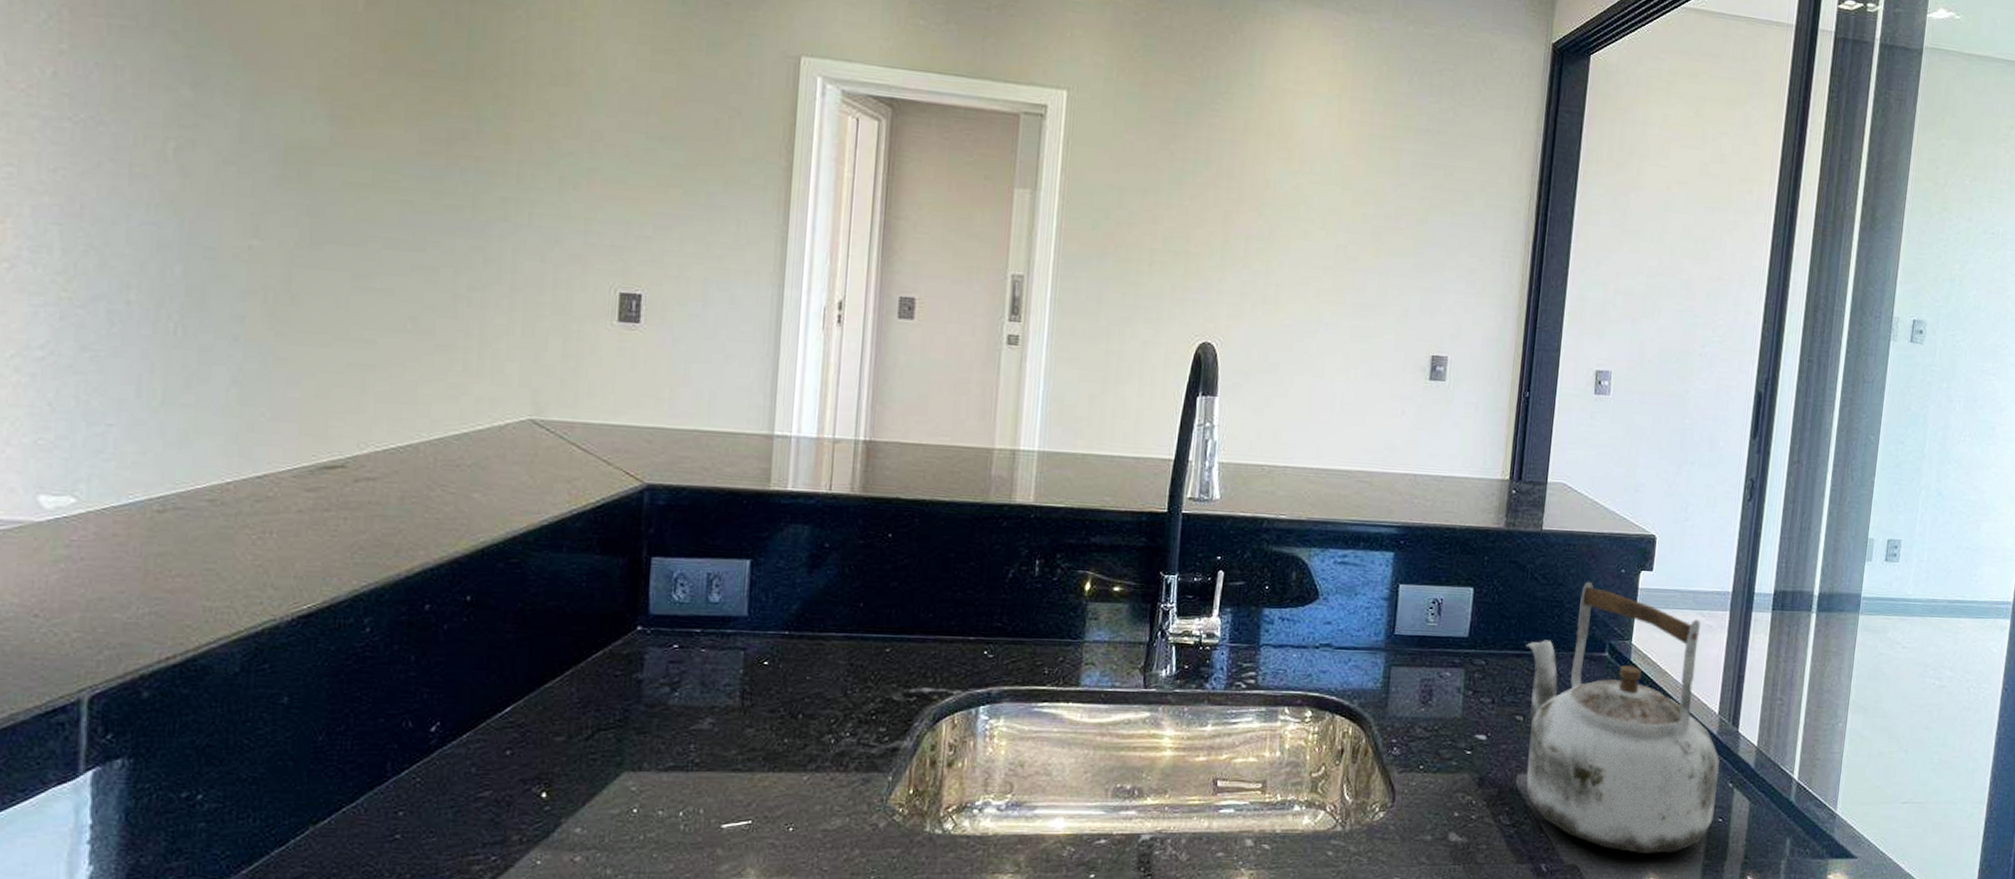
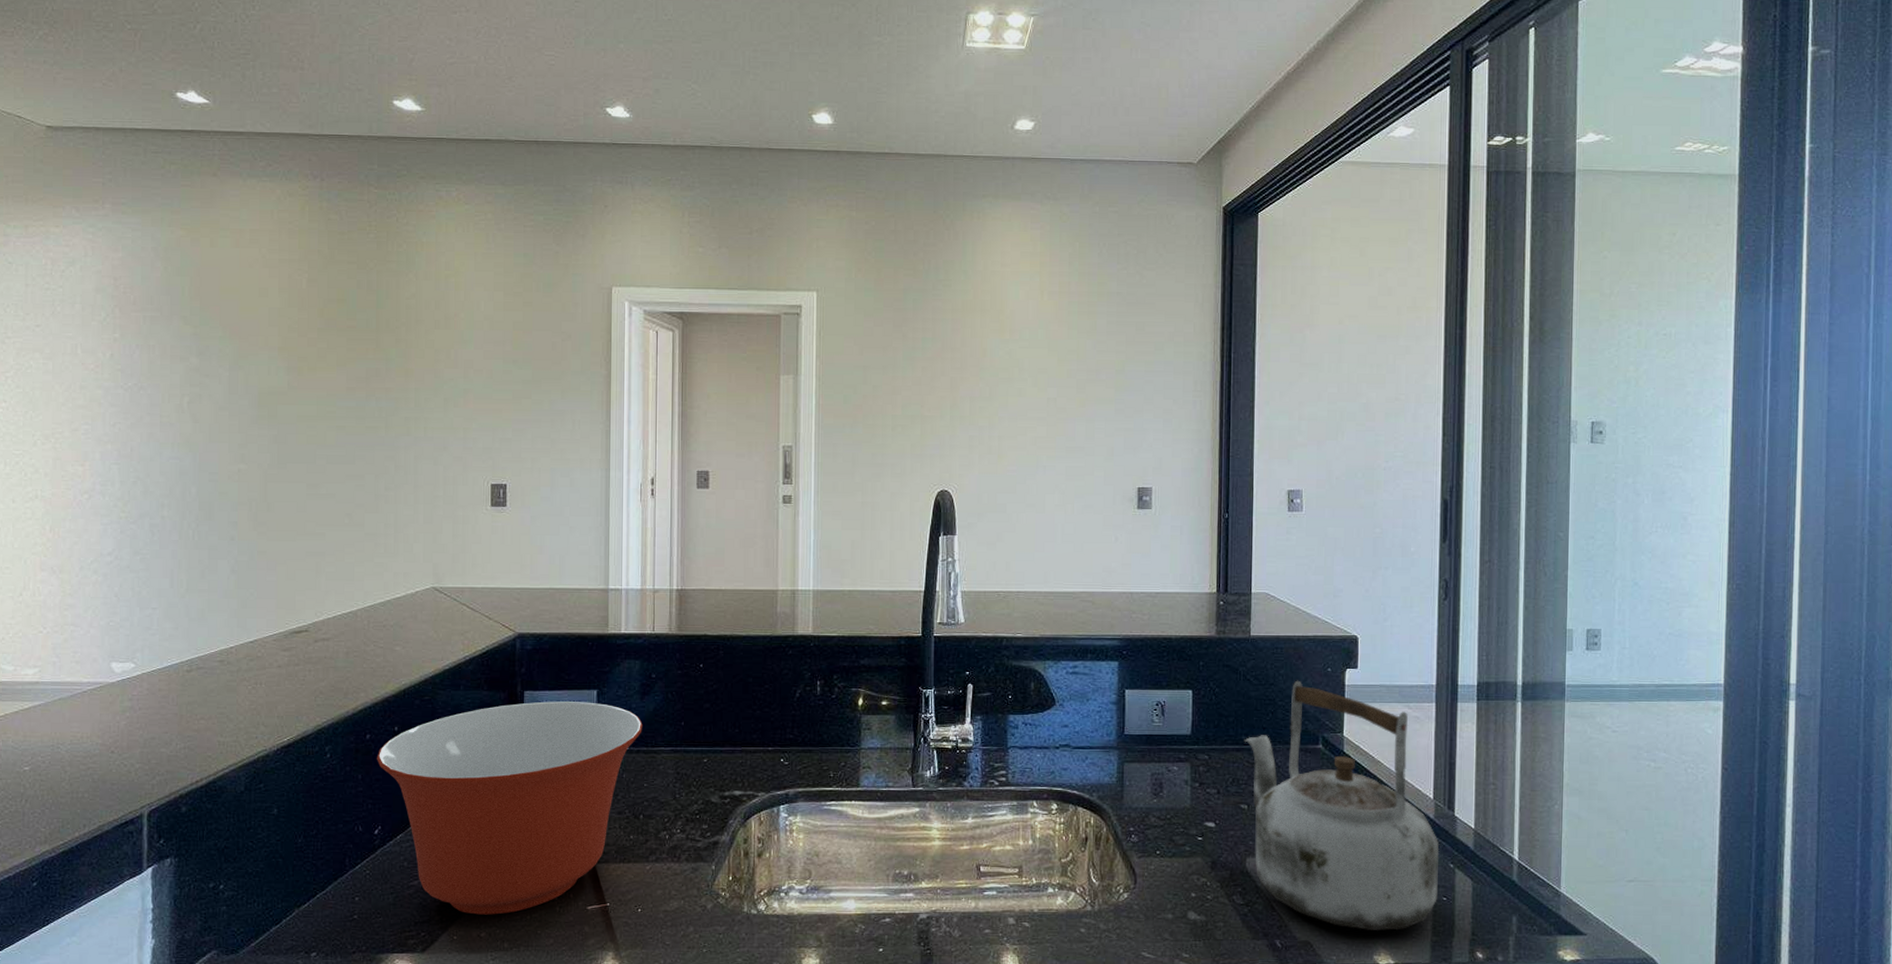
mixing bowl: none [438,571,809,835] -> present [376,701,643,915]

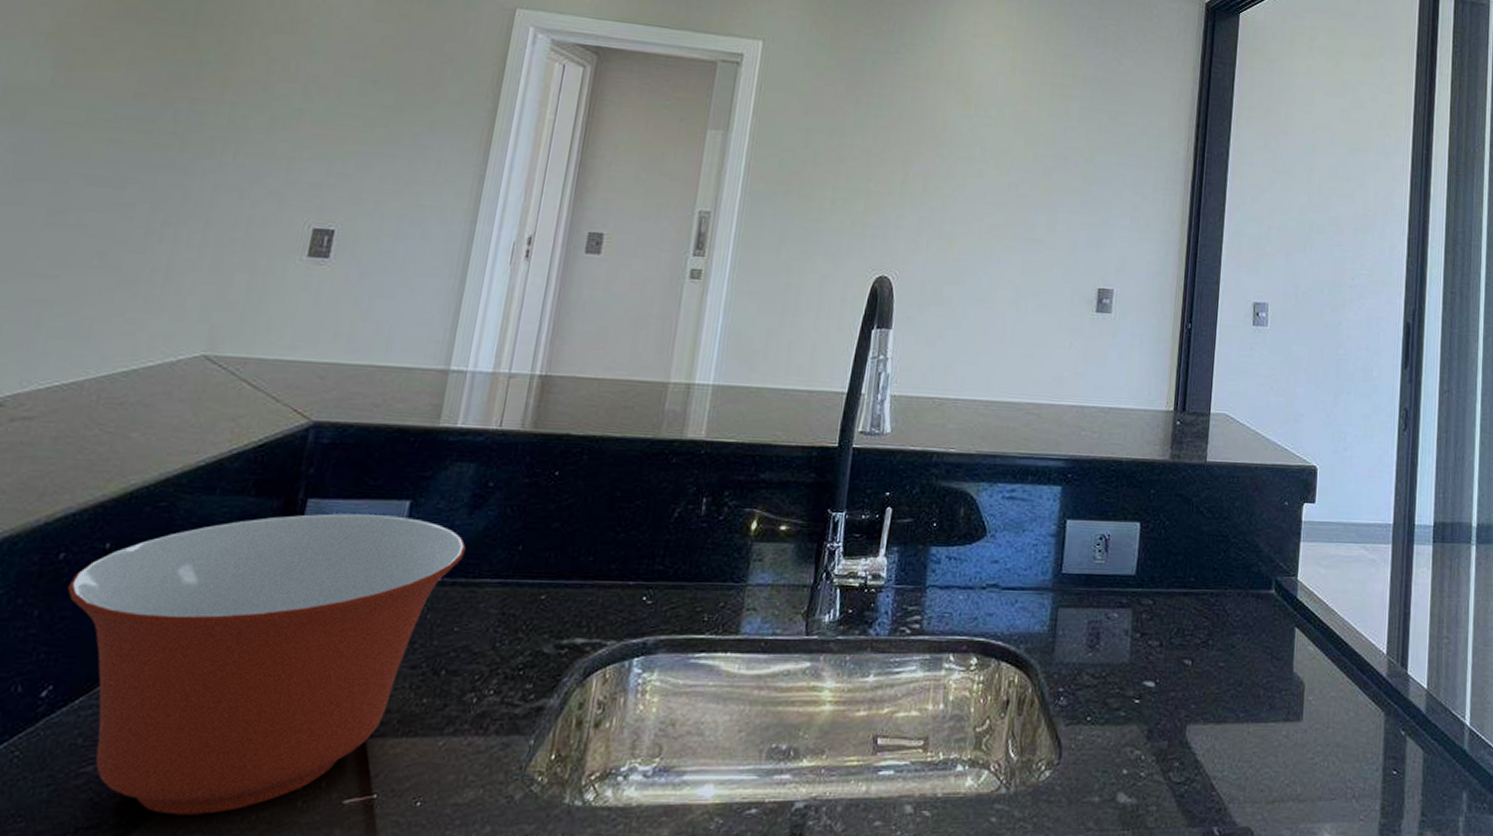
kettle: present [1244,680,1440,931] -> none [1192,514,1392,812]

